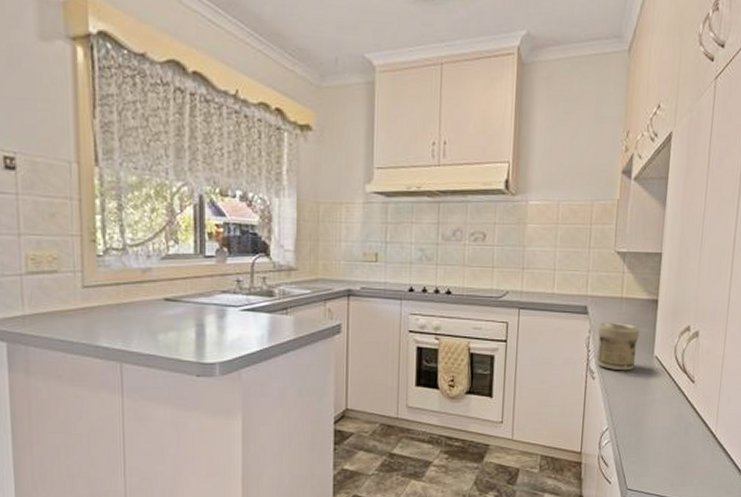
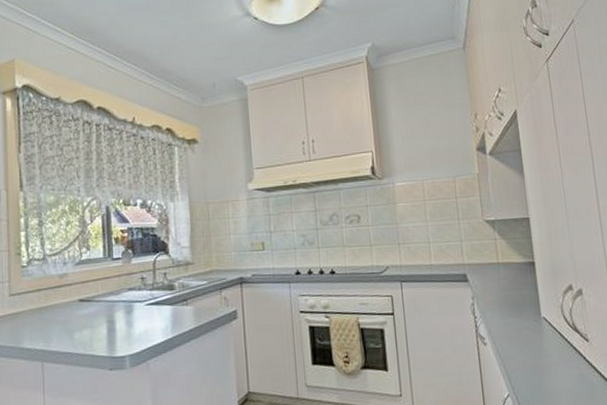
jar: present [597,321,640,371] -> none [481,287,524,335]

